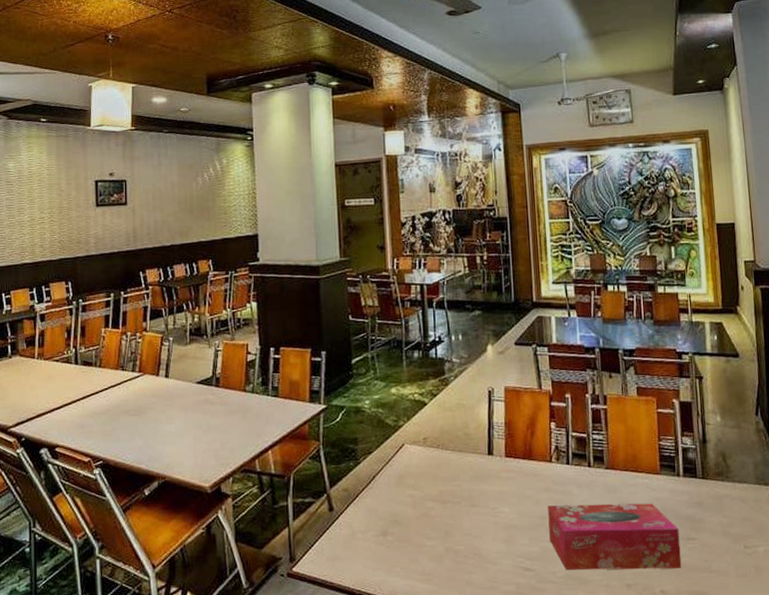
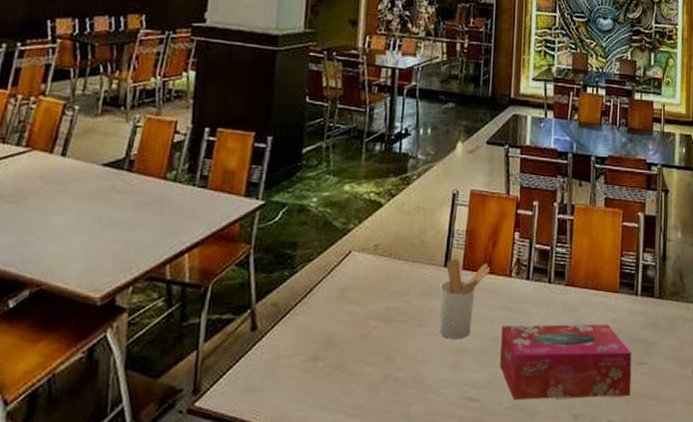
utensil holder: none [486,447,531,518] -> present [439,258,490,340]

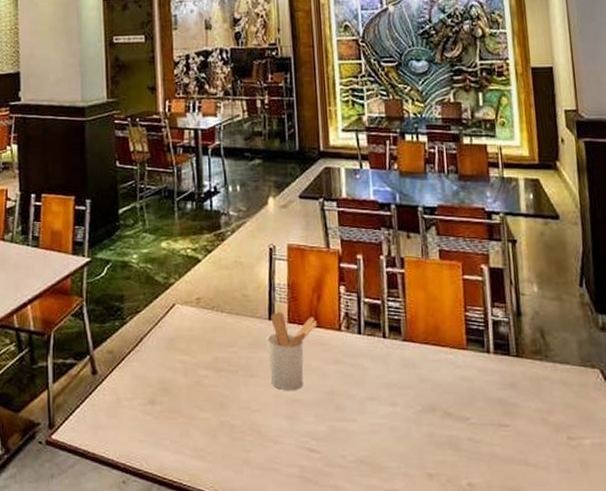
tissue box: present [500,324,632,400] -> none [336,380,493,459]

